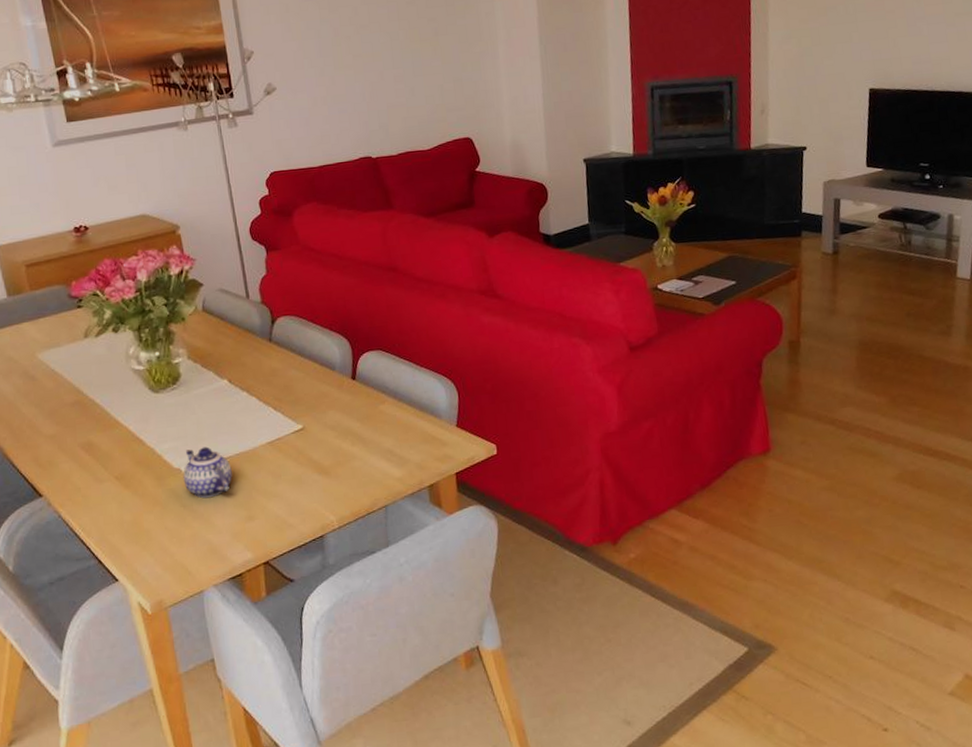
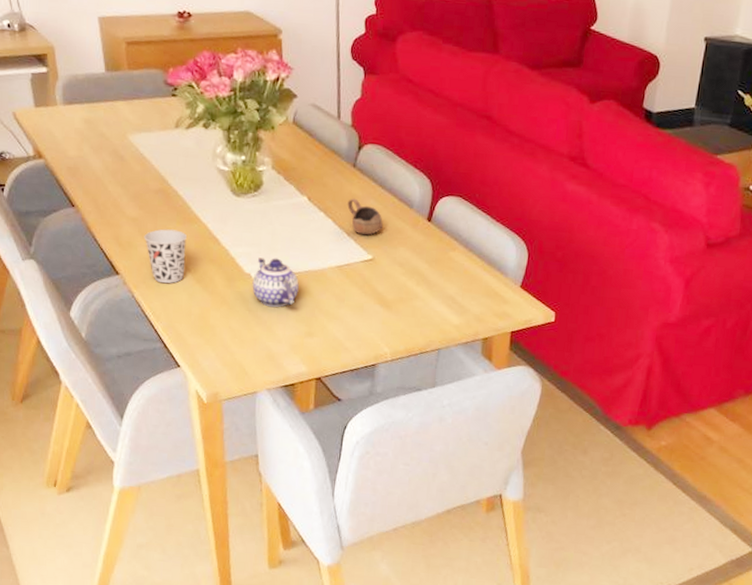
cup: none [64,439,112,497] -> present [144,229,187,284]
cup: none [269,371,308,407] -> present [347,198,383,236]

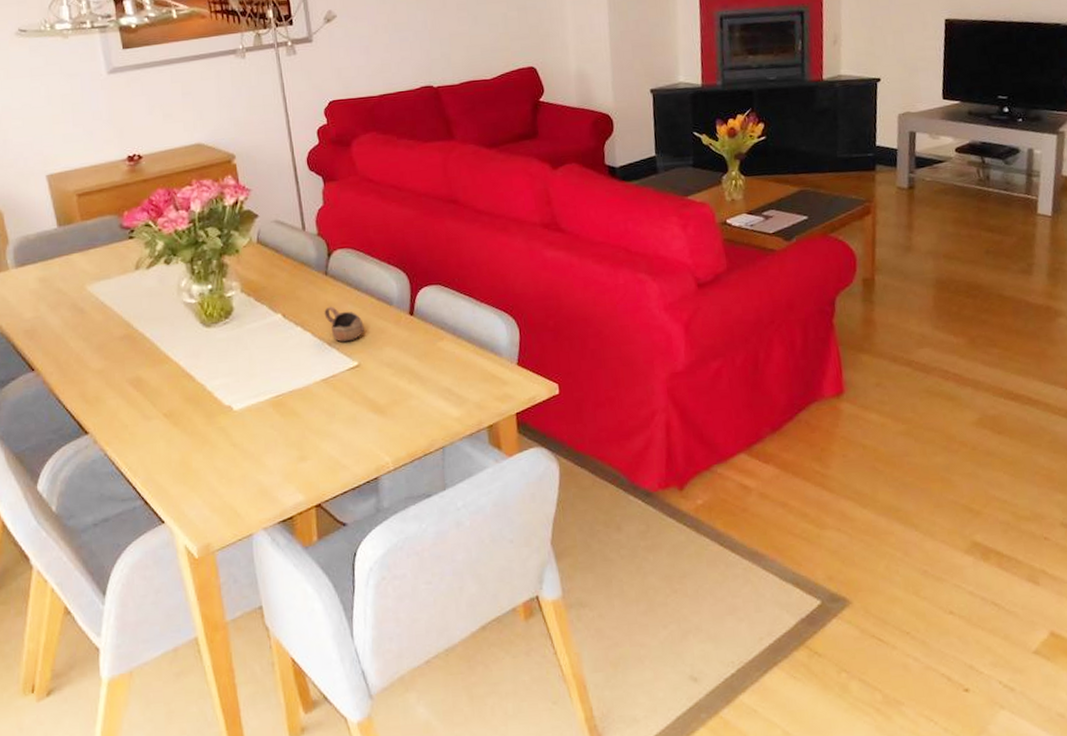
cup: present [144,229,187,284] -> none [112,374,160,434]
teapot: present [252,257,299,308] -> none [234,383,285,438]

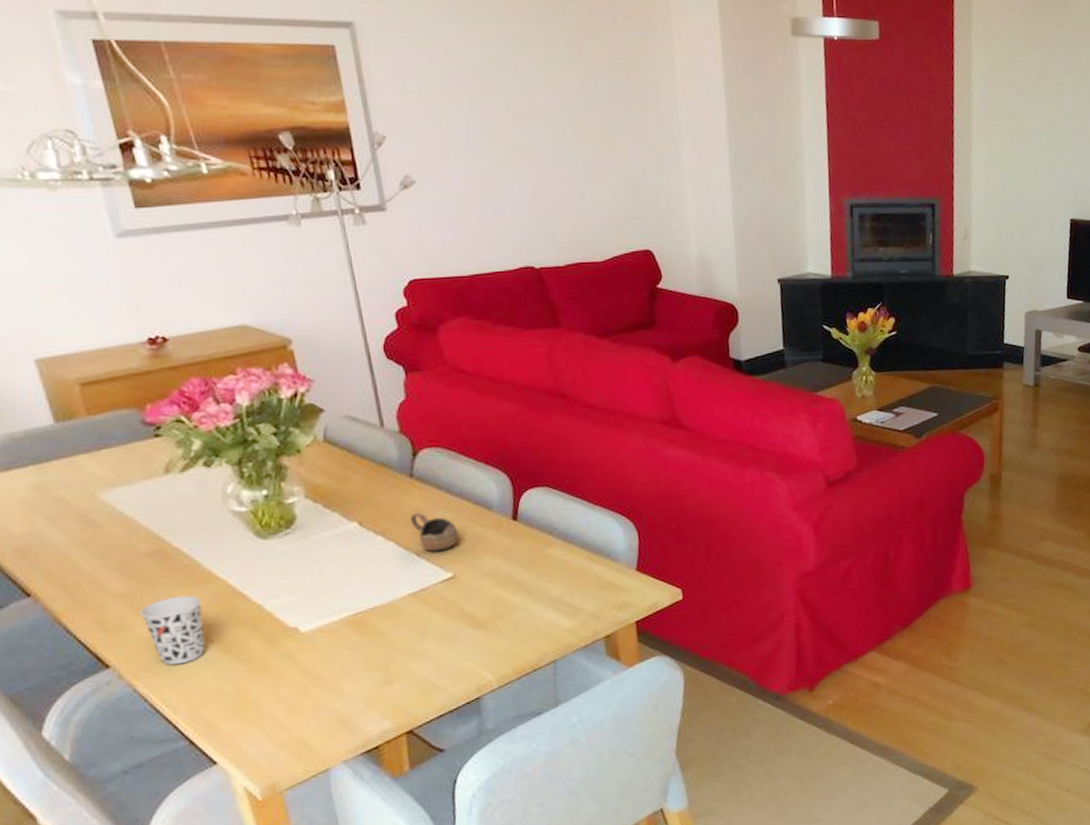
cup: none [112,374,160,434] -> present [139,595,206,665]

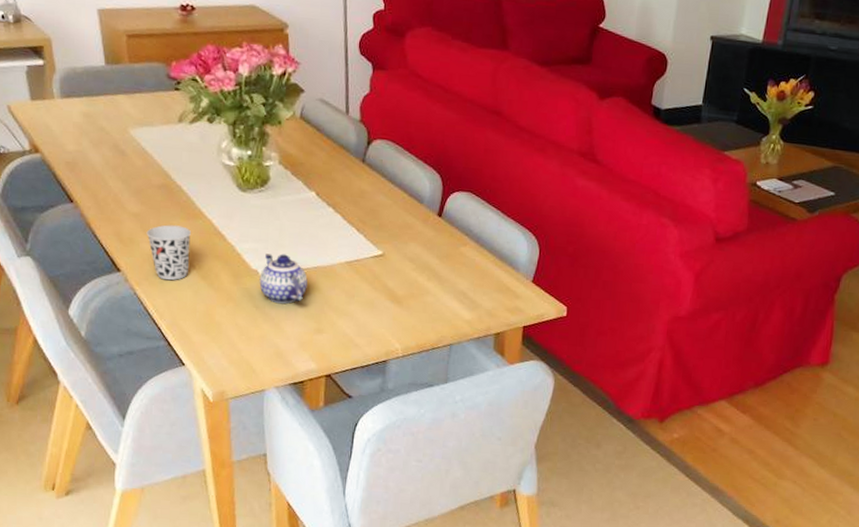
teapot: none [301,601,365,662] -> present [259,253,308,305]
cup: present [410,512,459,552] -> none [356,193,393,231]

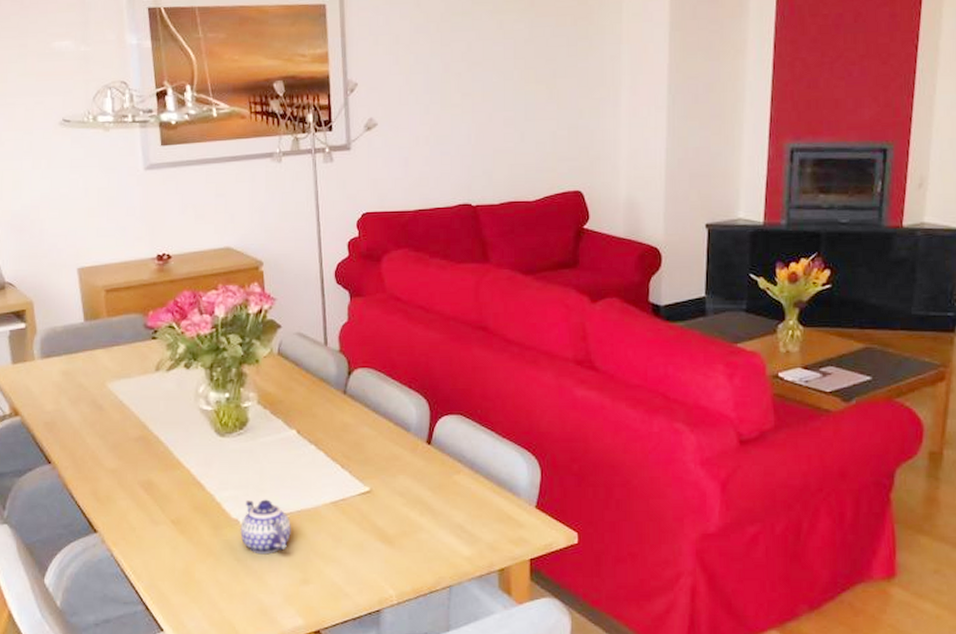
cup: present [146,225,191,281] -> none [123,478,169,538]

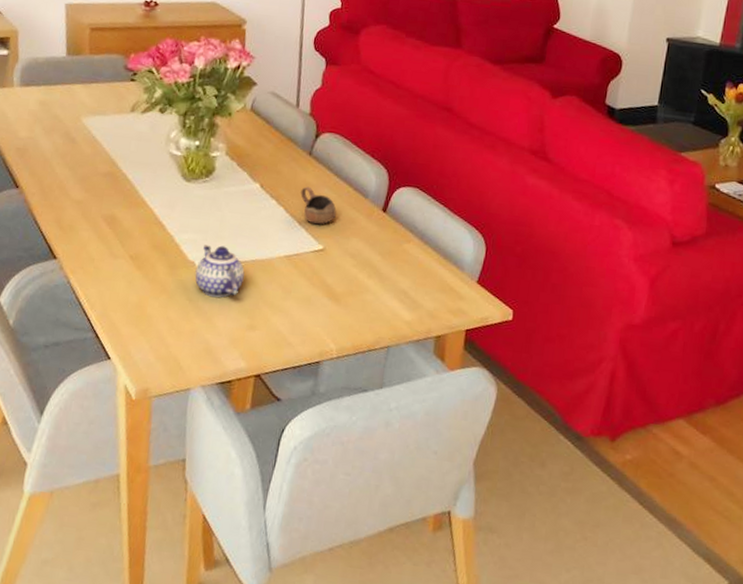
cup: none [339,427,379,466] -> present [300,186,336,225]

